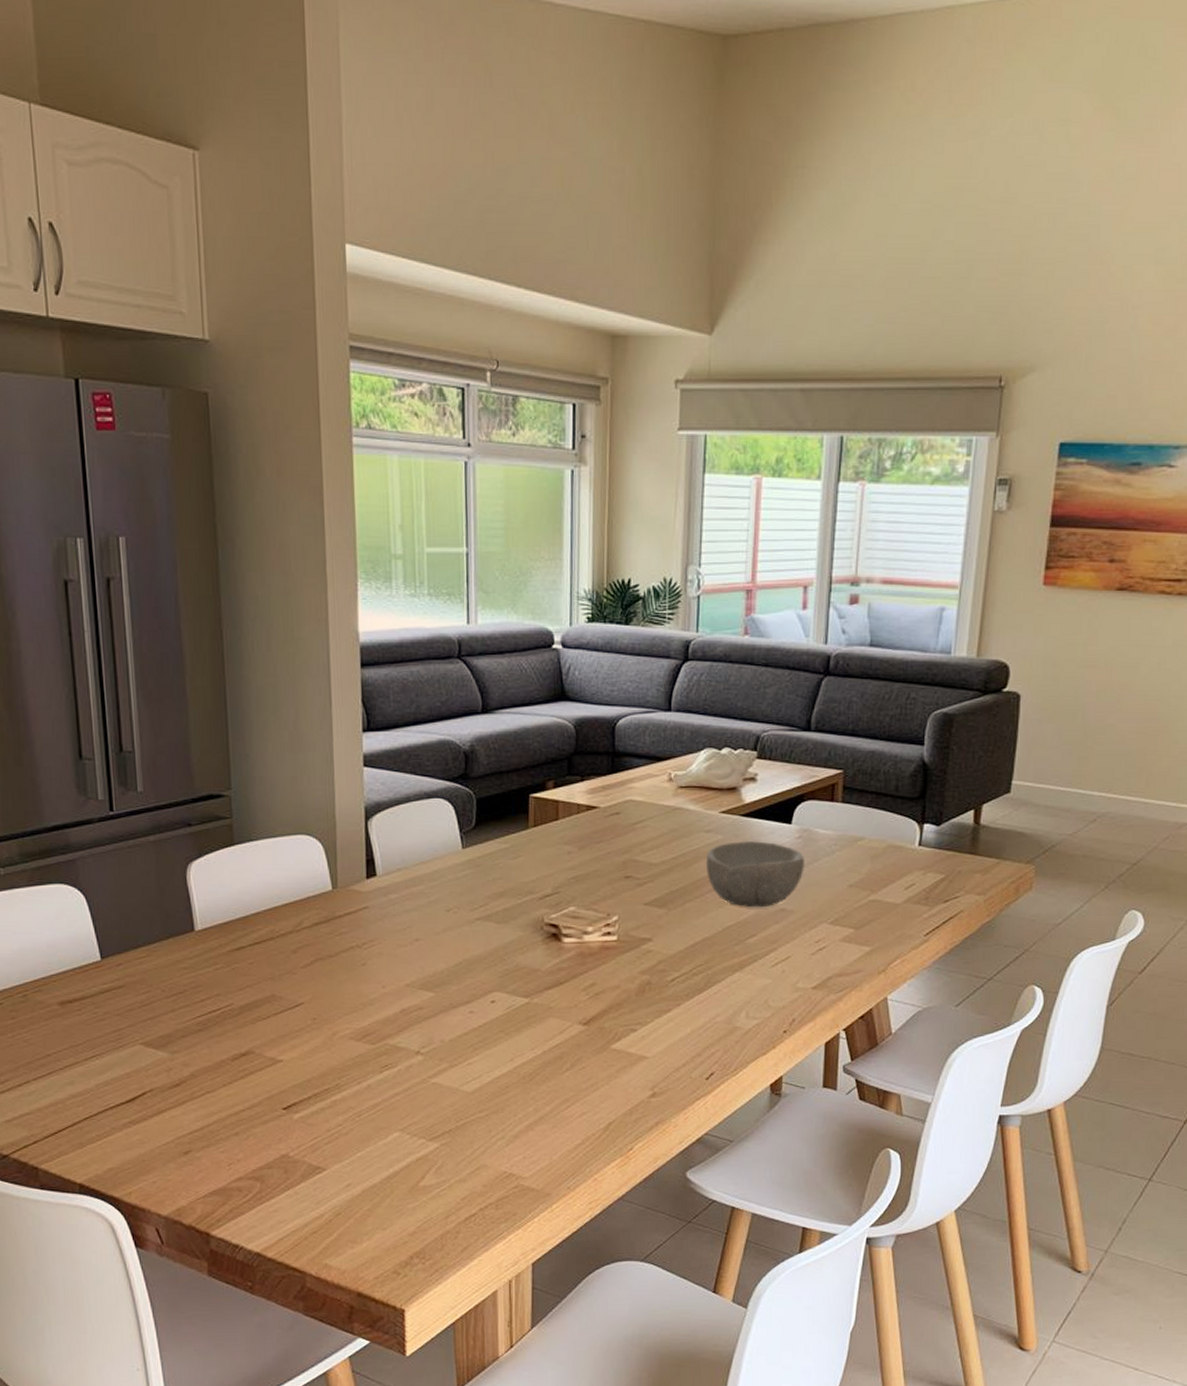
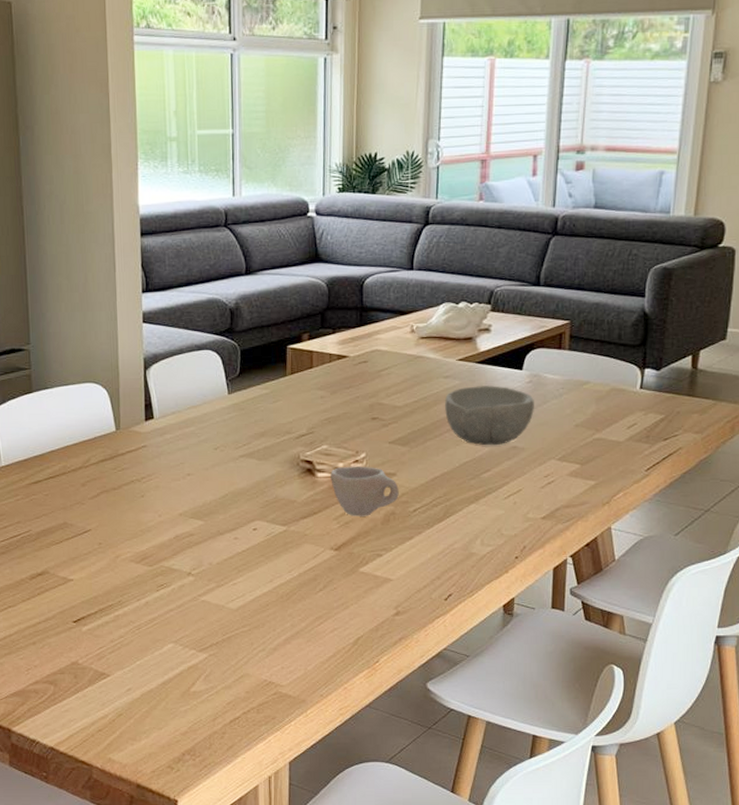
cup: none [579,930,655,987] -> present [330,466,399,516]

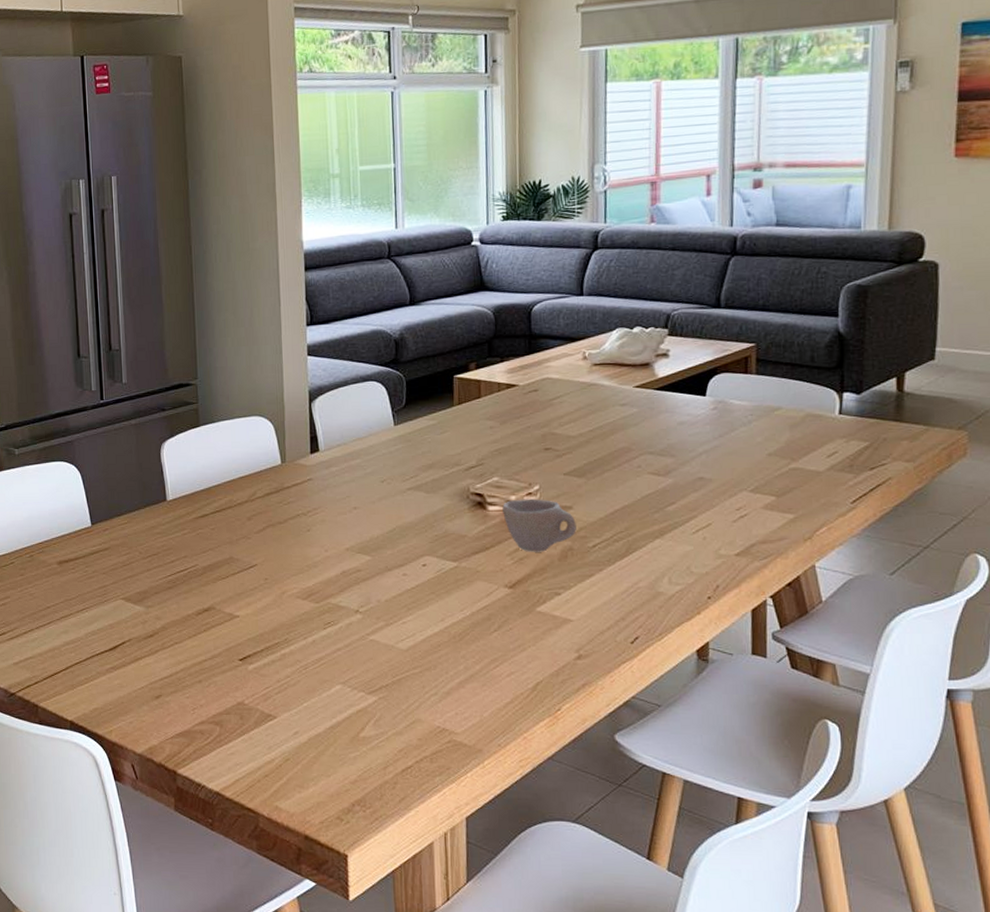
bowl: present [445,386,534,446] -> none [622,413,721,477]

